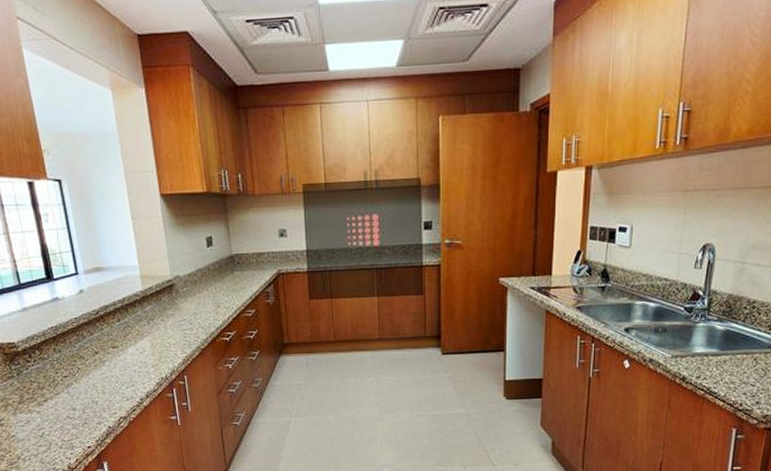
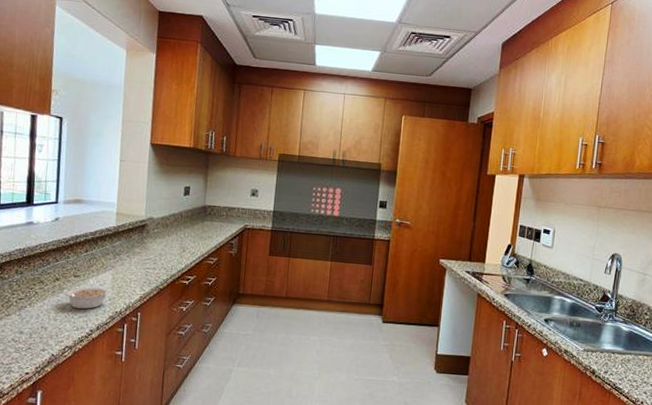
legume: none [107,356,151,380] -> present [64,286,110,310]

